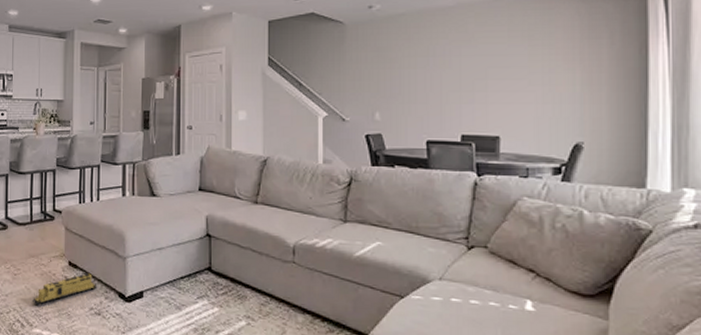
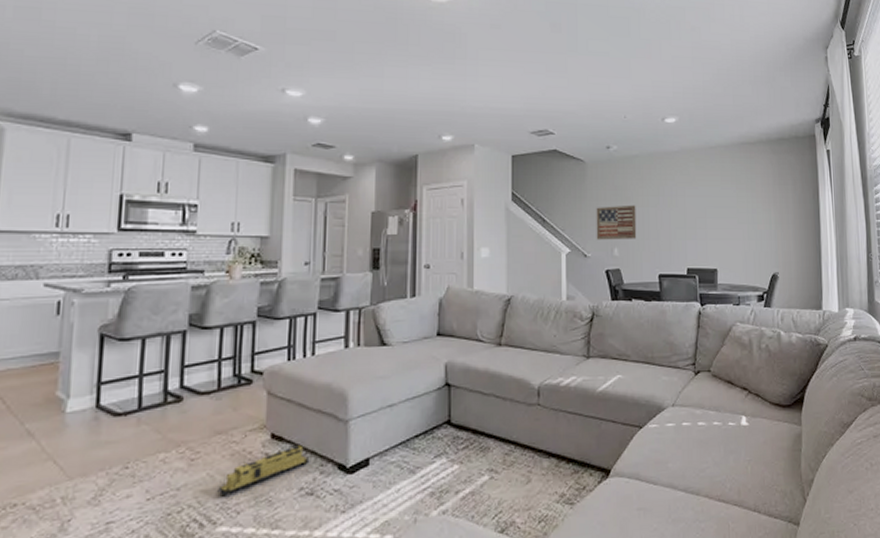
wall art: none [355,66,401,104] -> present [596,205,637,240]

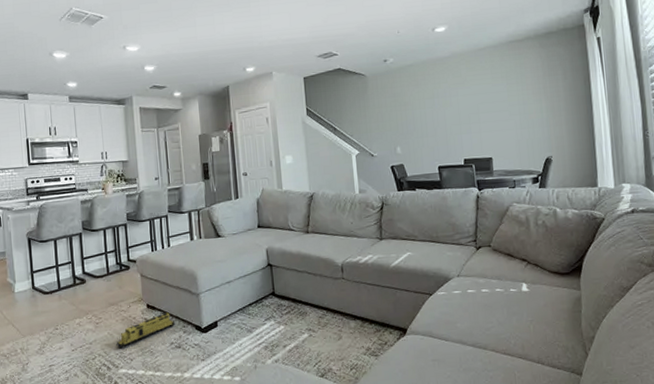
wall art: present [596,205,637,240] -> none [378,108,416,142]

